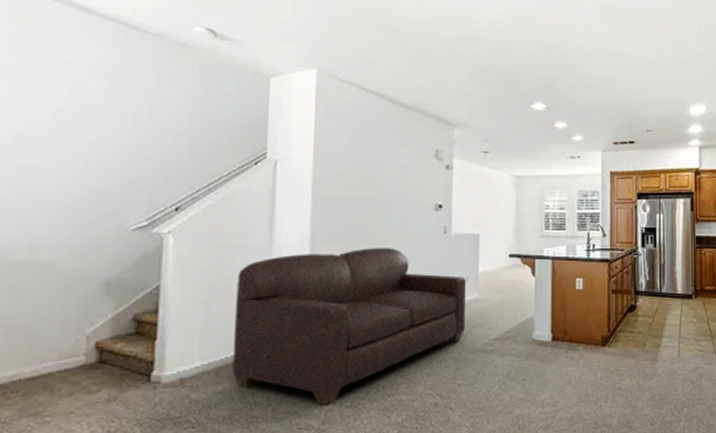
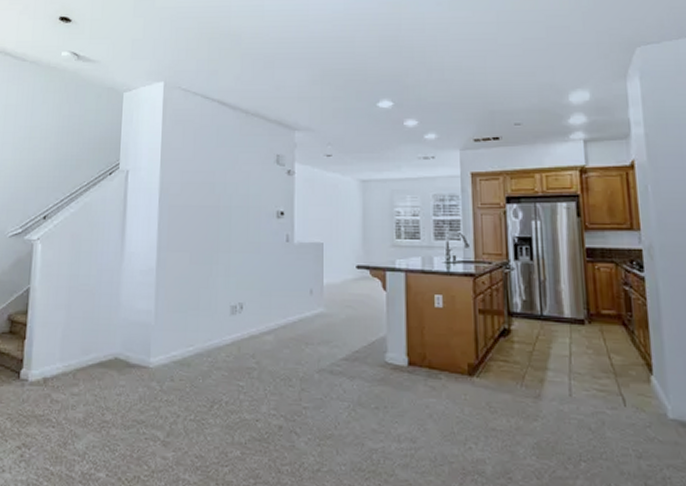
sofa: present [232,248,466,406] -> none [87,256,310,418]

